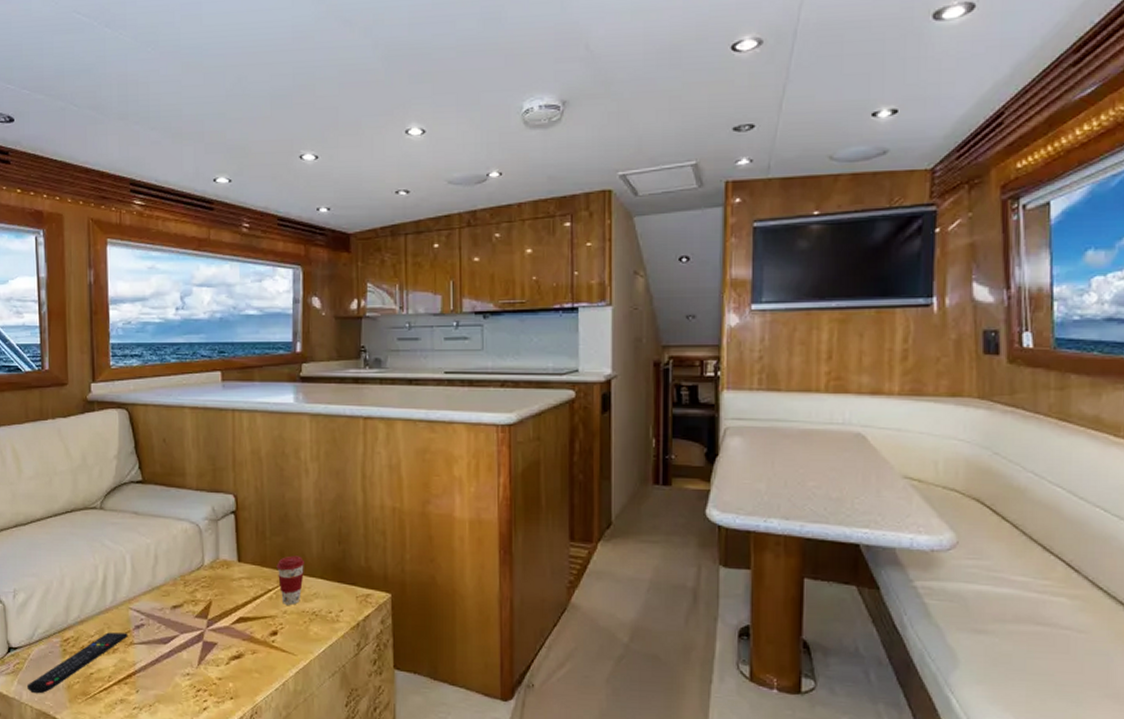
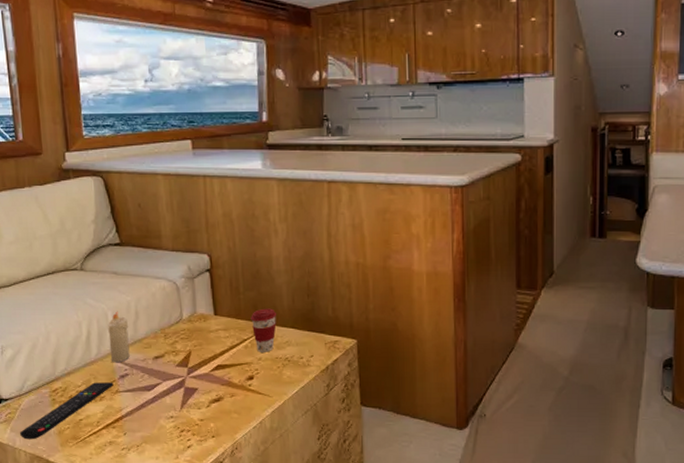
candle: none [125,554,147,611] -> present [108,311,130,362]

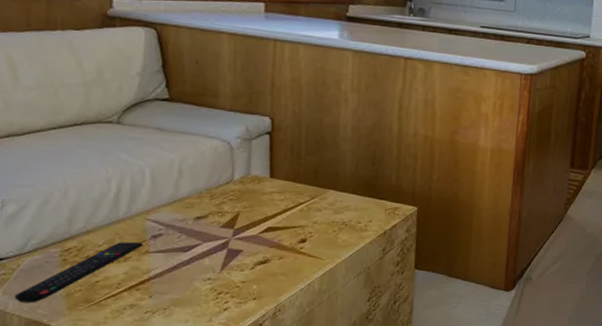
candle: present [108,311,130,362] -> none [142,168,169,221]
coffee cup: present [250,308,277,352] -> none [310,173,339,216]

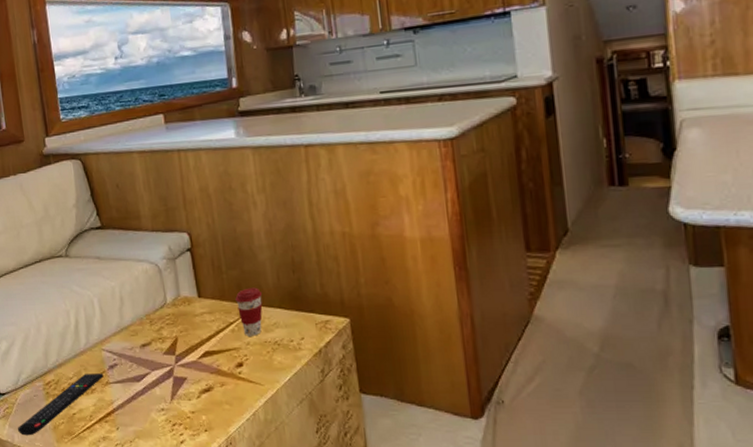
coffee cup: none [310,173,339,216] -> present [235,287,263,336]

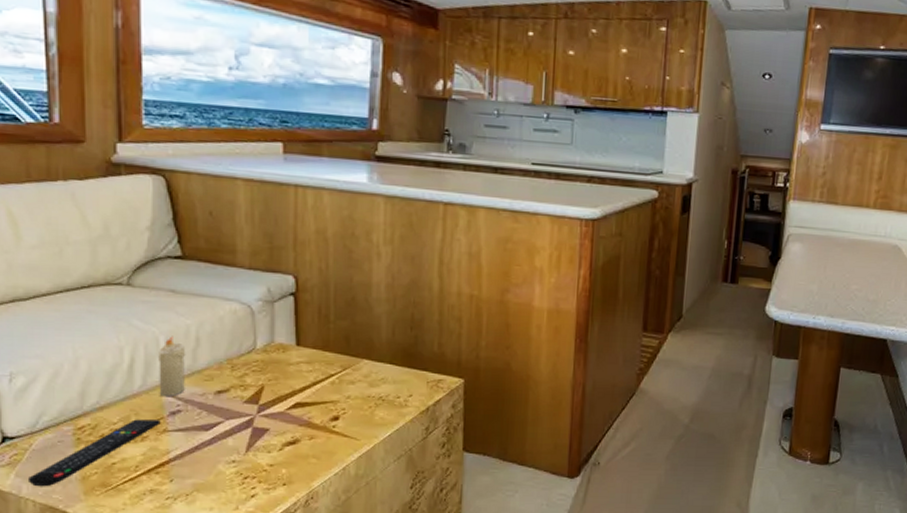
candle: none [94,297,118,351] -> present [158,336,186,396]
coffee cup: present [235,287,263,336] -> none [341,340,373,390]

